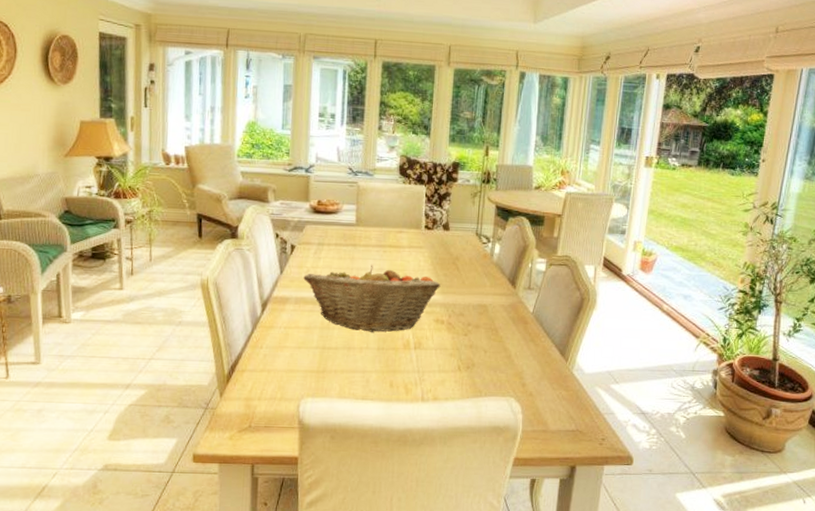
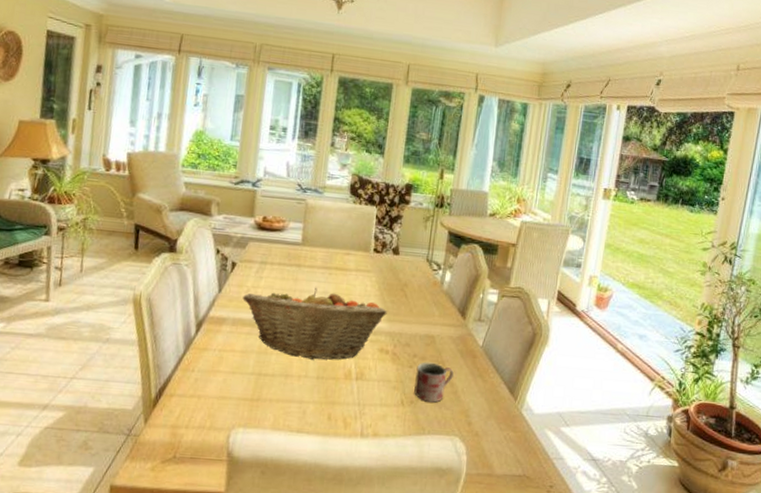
mug: none [470,329,507,367] -> present [414,362,454,403]

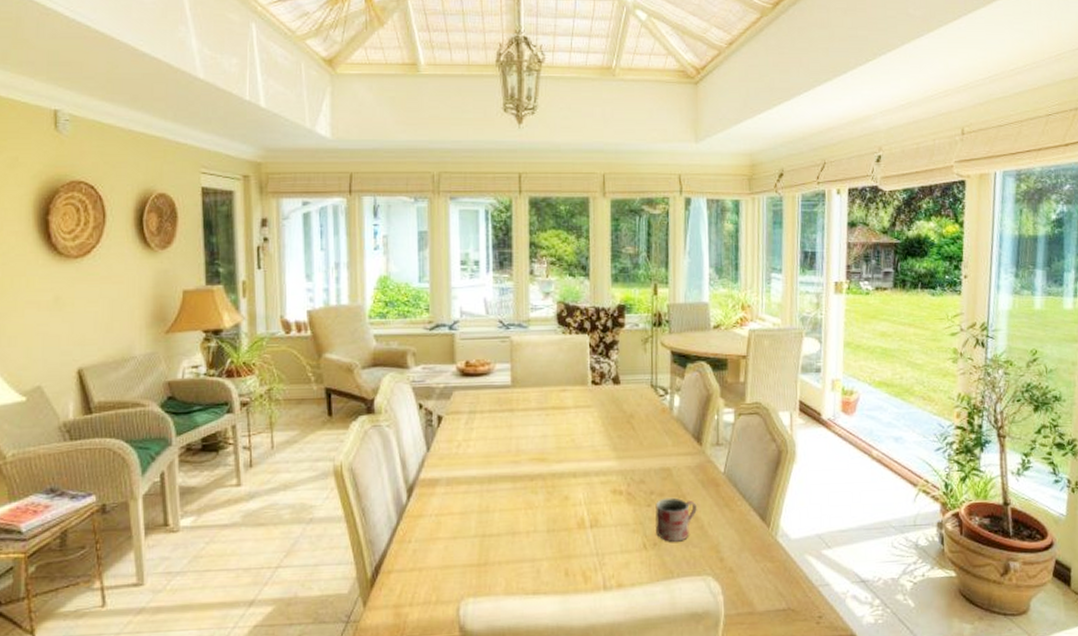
fruit basket: present [243,287,387,360] -> none [454,431,615,512]

